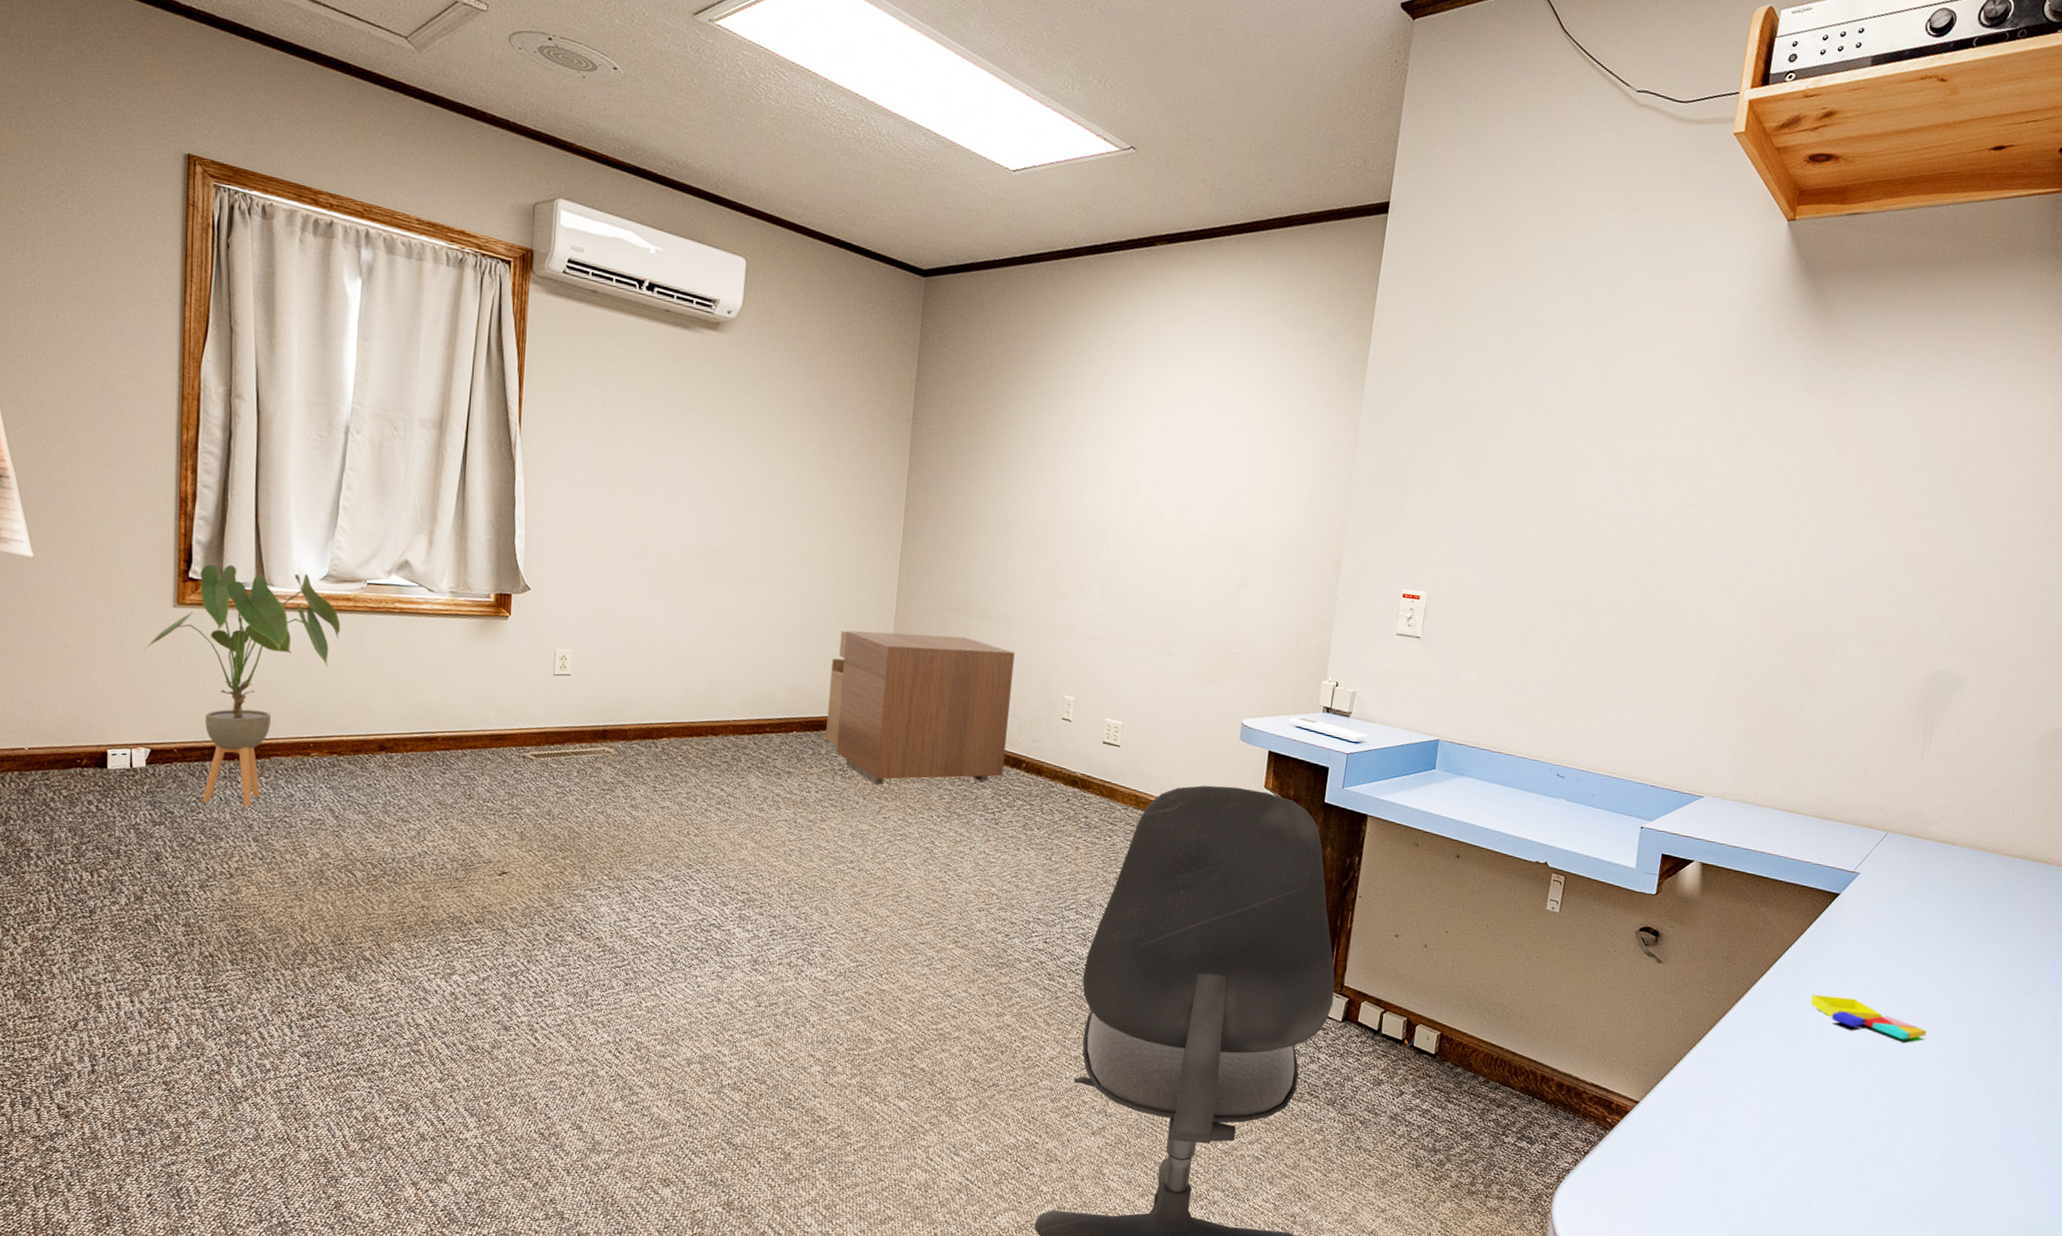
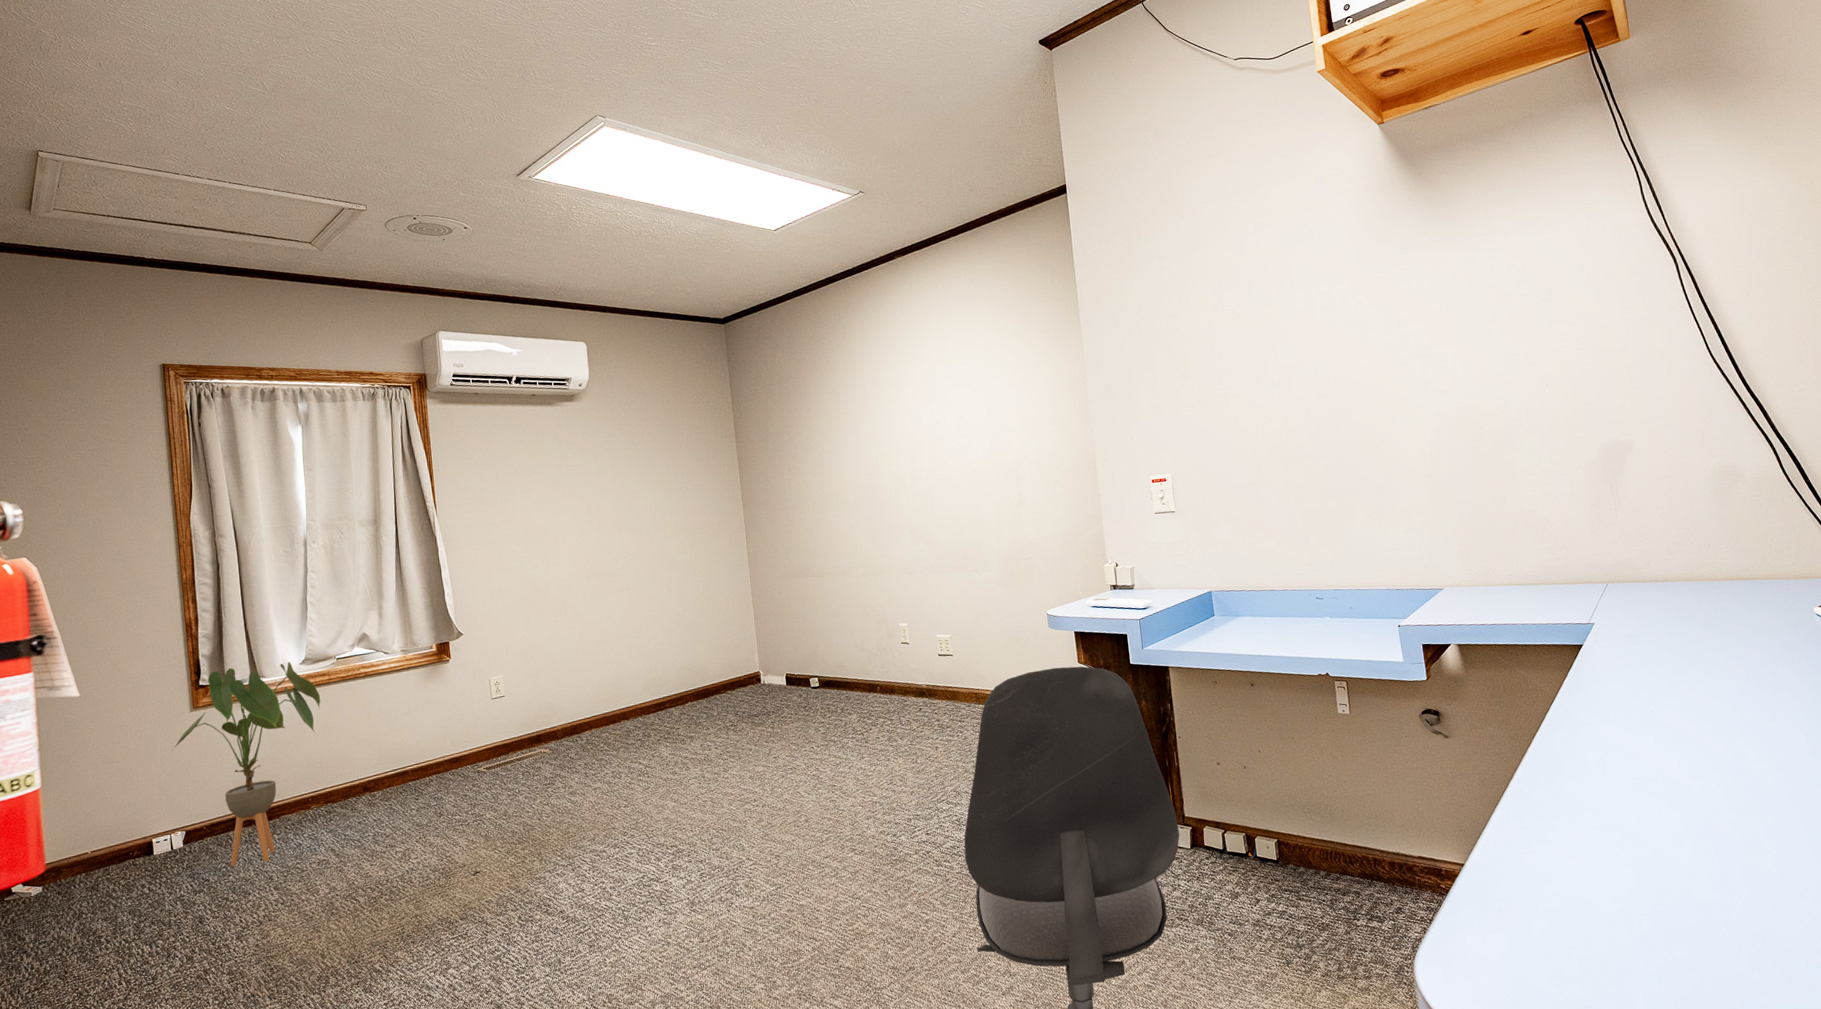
filing cabinet: present [825,630,1015,785] -> none [708,594,863,732]
sticky notes: present [1810,994,1927,1044] -> none [1585,732,1696,762]

